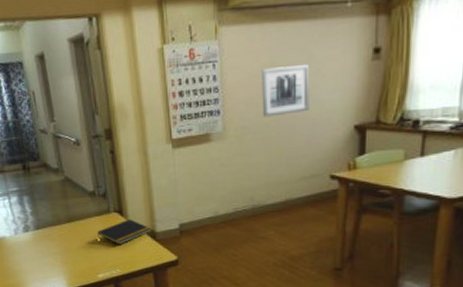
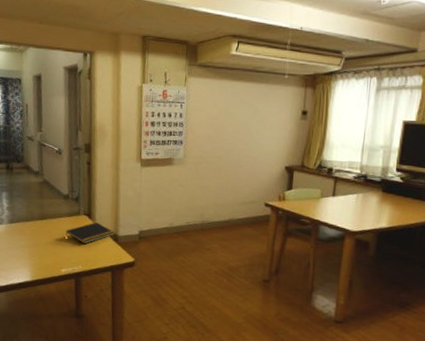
wall art: present [262,64,310,117] -> none [216,113,255,152]

